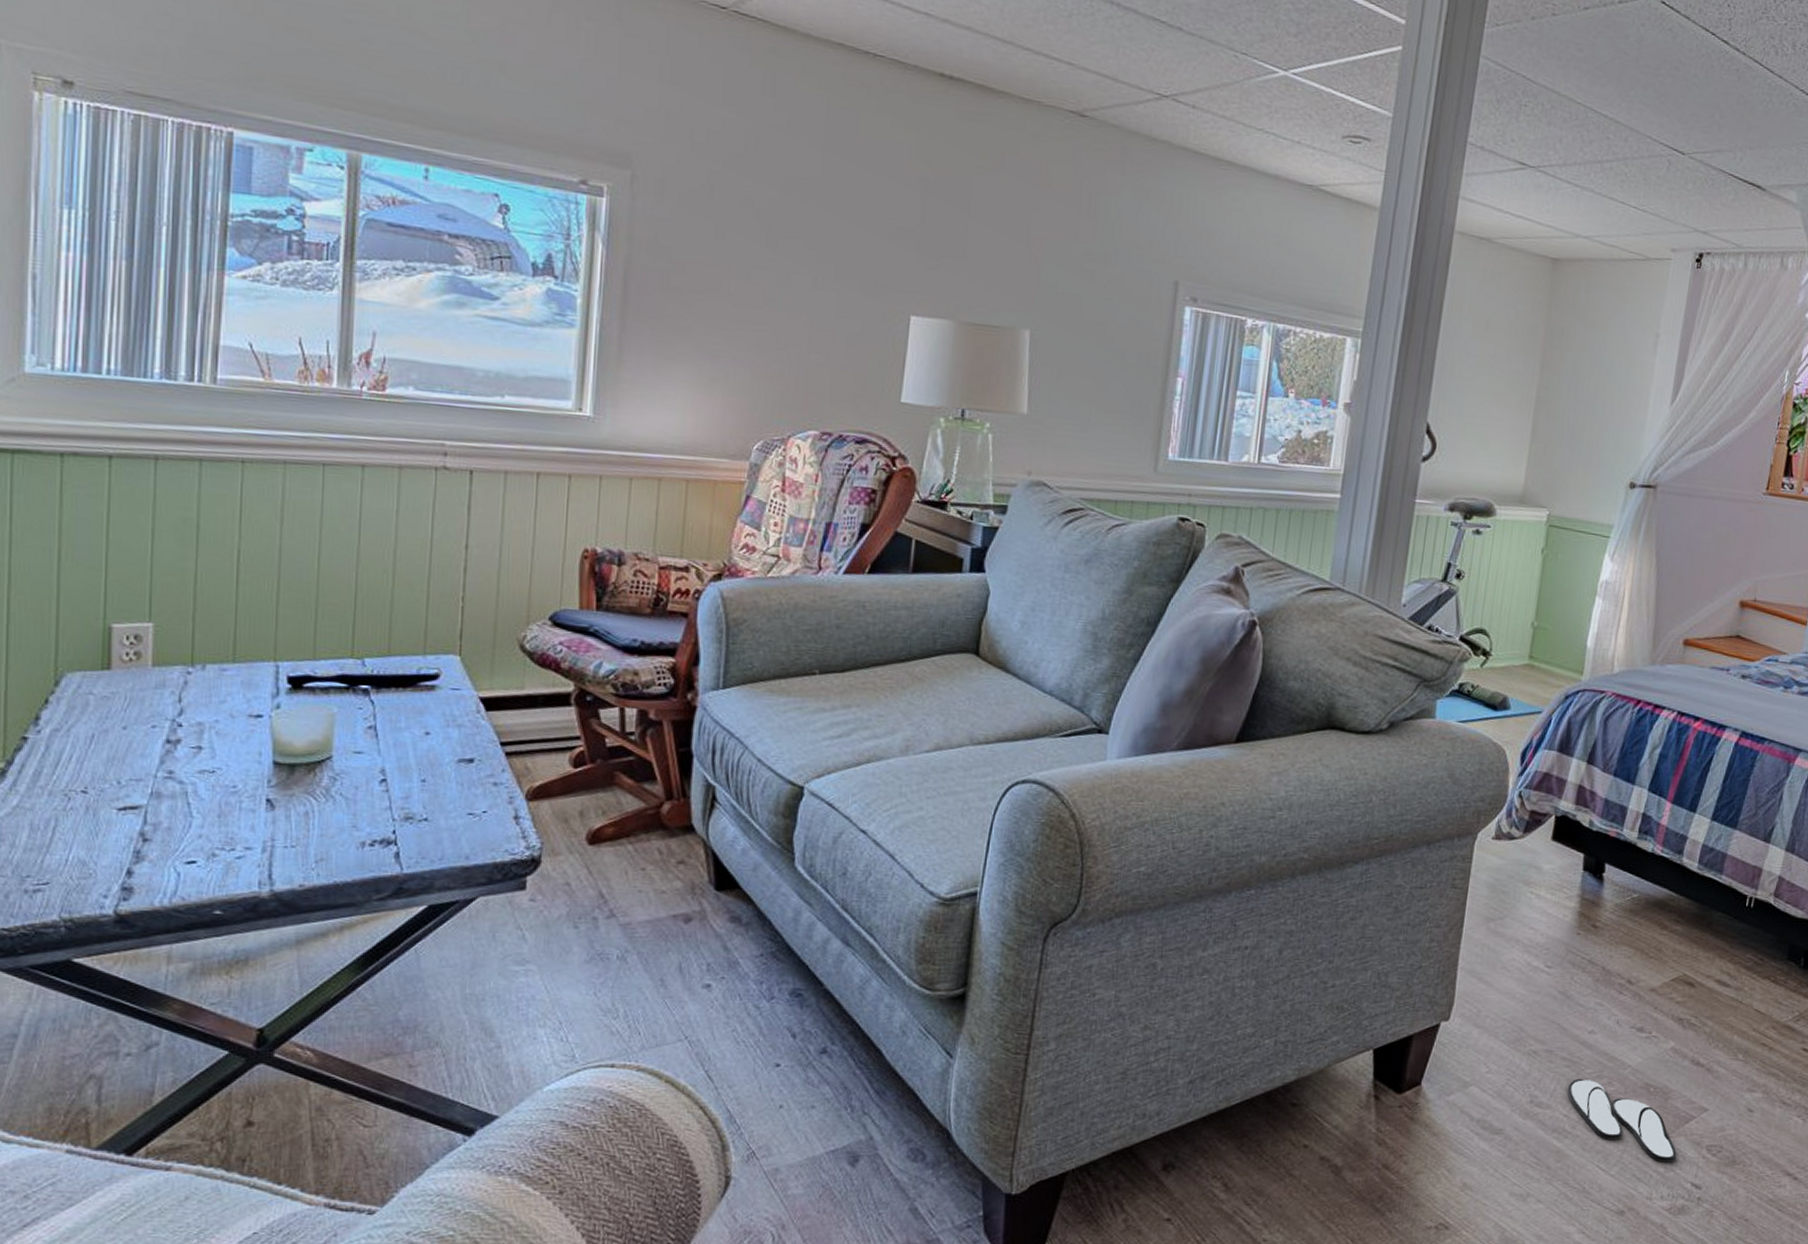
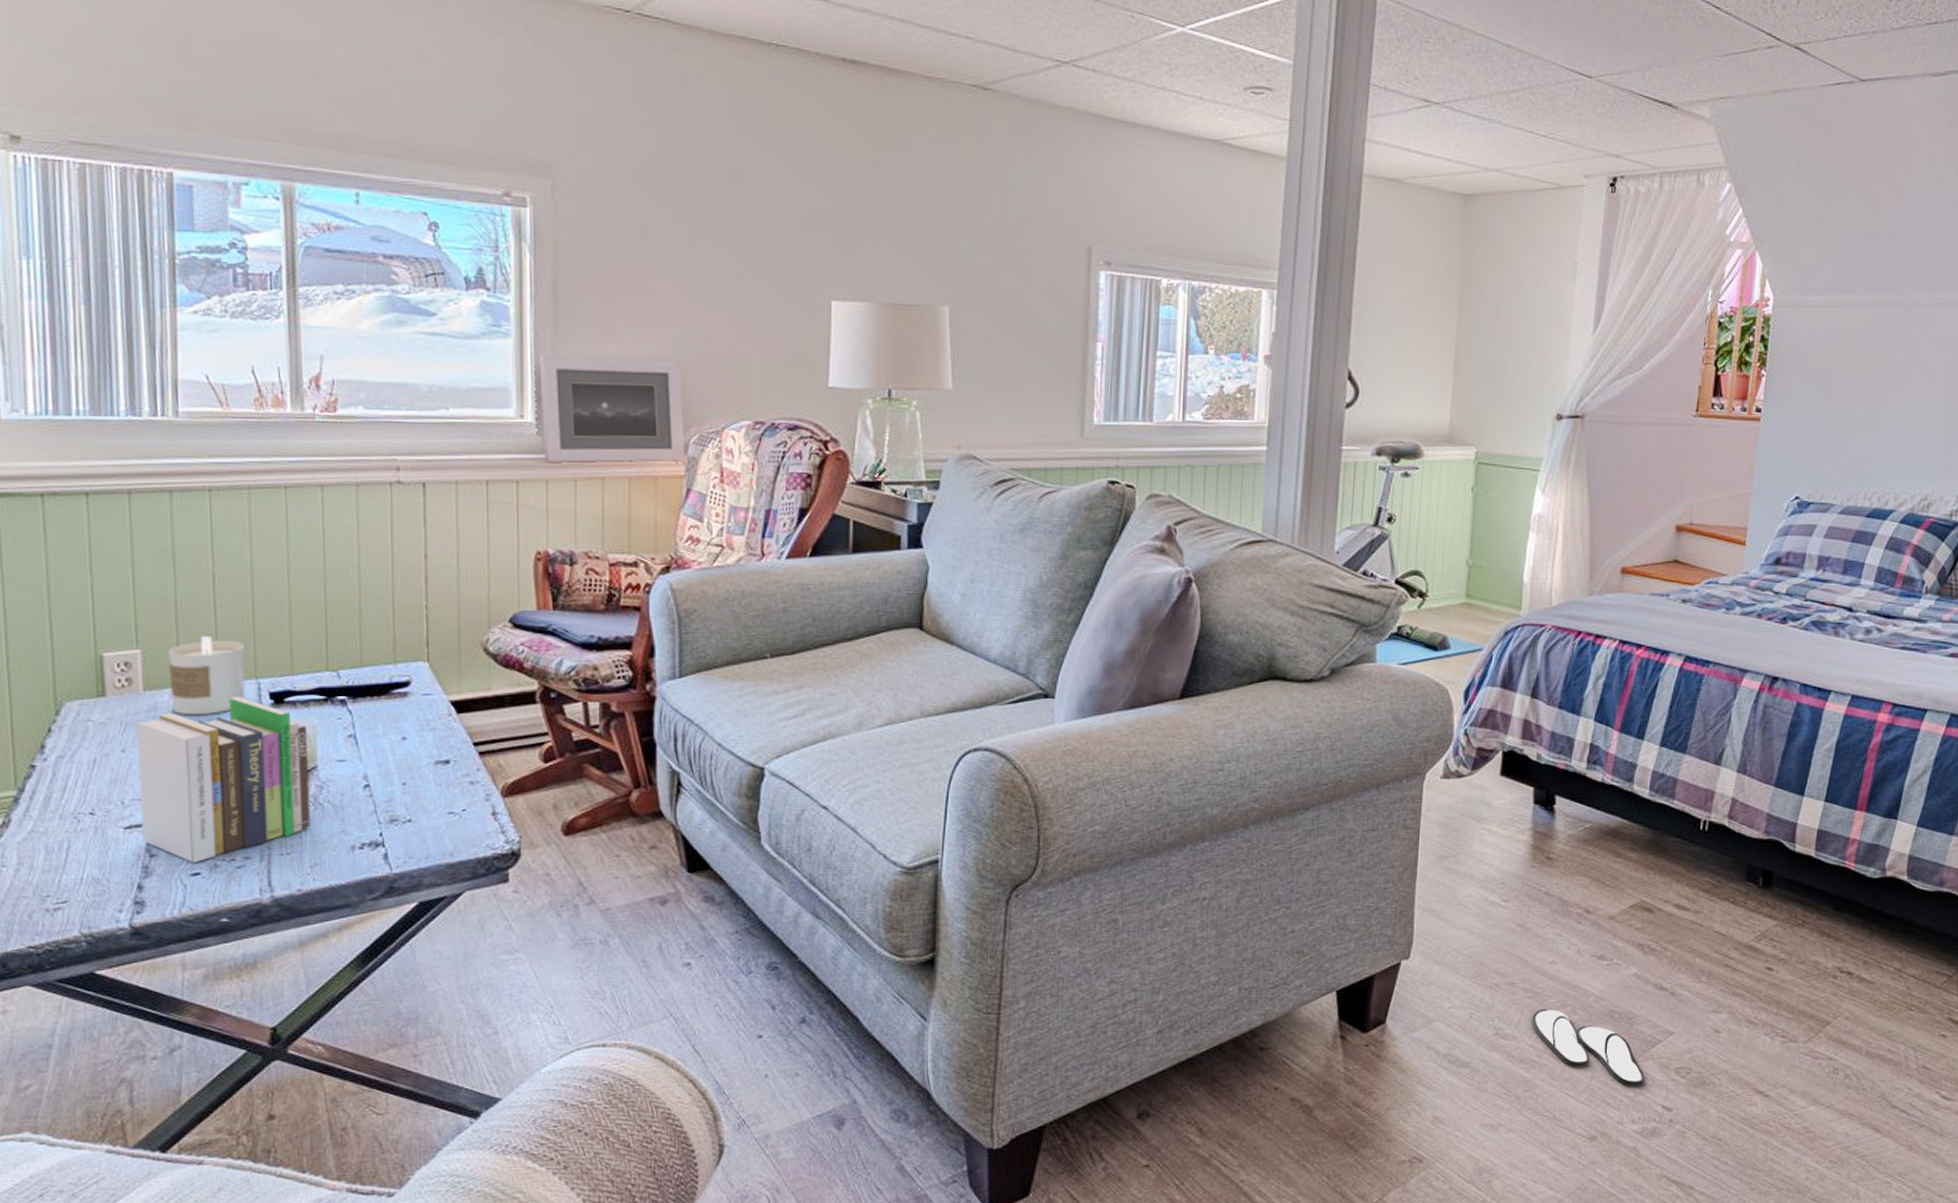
books: none [137,678,325,851] -> present [135,696,311,863]
candle: none [181,613,266,696] -> present [168,636,246,716]
picture frame: none [600,348,751,468] -> present [539,355,686,464]

